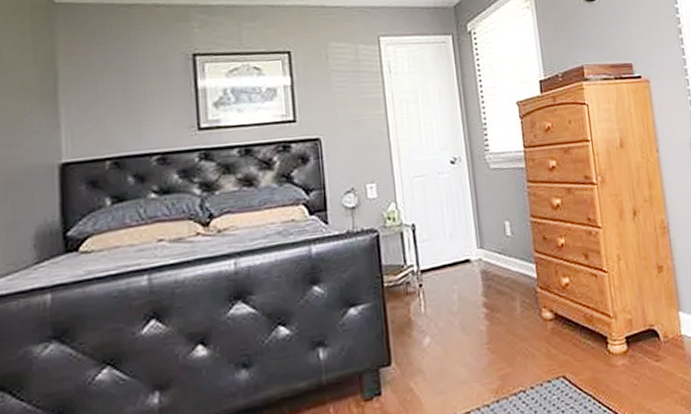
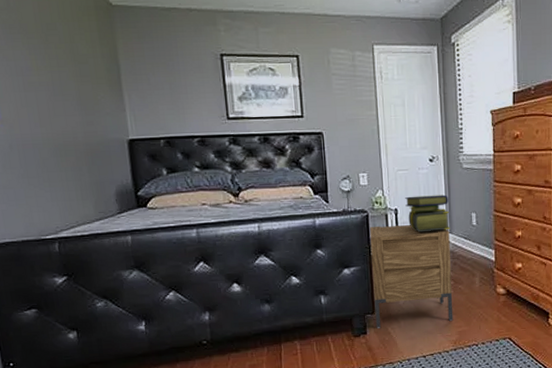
nightstand: none [380,243,493,385] -> present [369,225,453,328]
stack of books: none [424,202,481,250] -> present [405,195,450,232]

